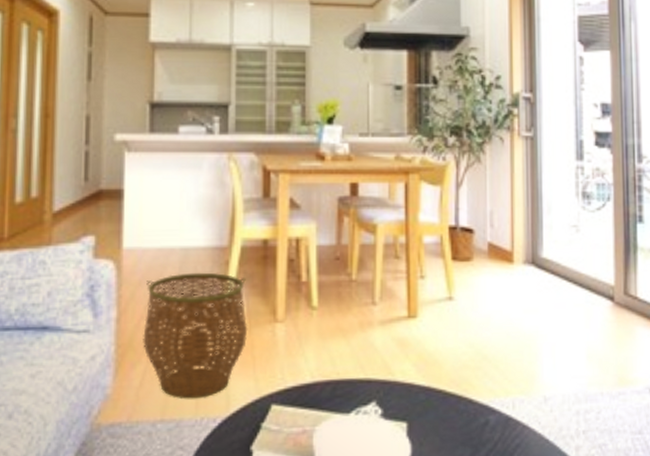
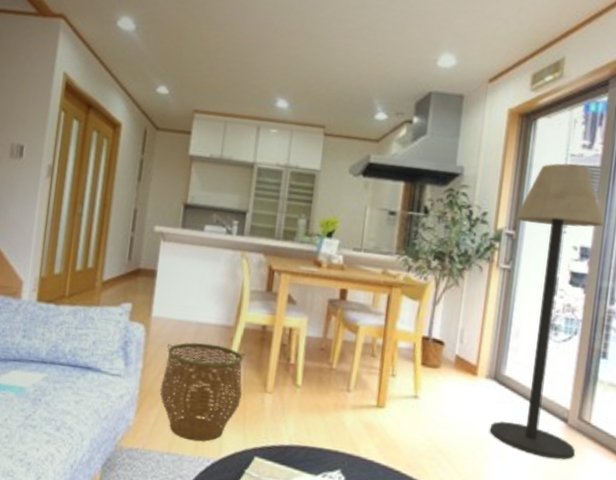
floor lamp: none [530,13,626,344] -> present [490,163,605,459]

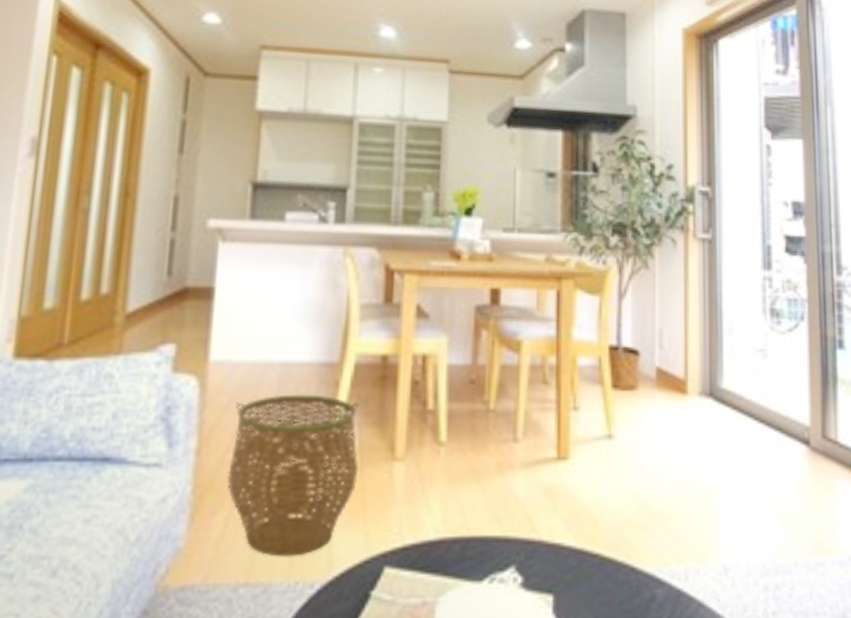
floor lamp: present [490,163,605,459] -> none [708,94,825,500]

